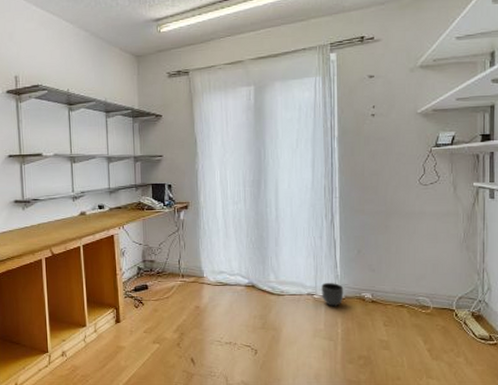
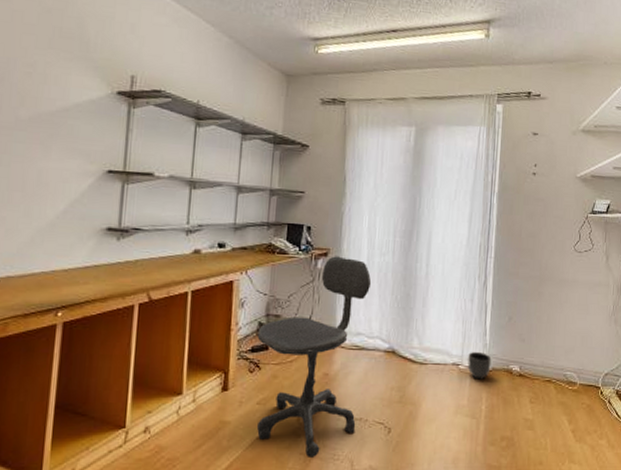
office chair: none [138,208,228,375] -> present [257,256,372,459]

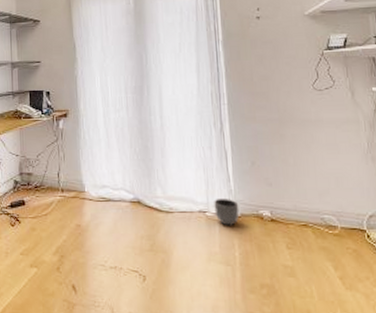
office chair: present [257,256,372,459] -> none [14,116,112,305]

